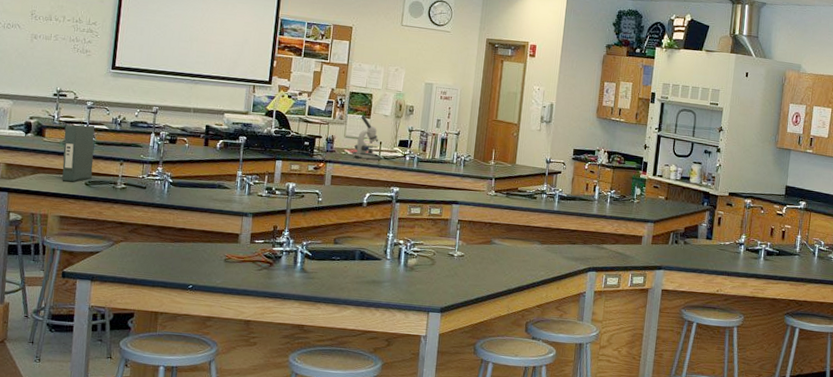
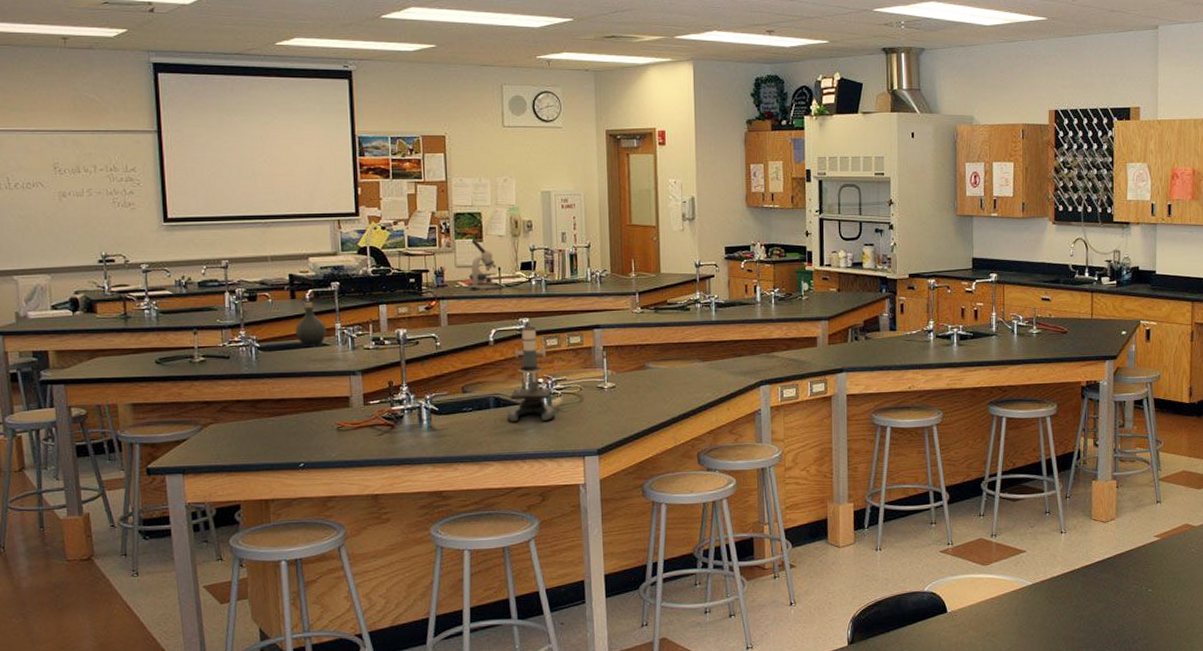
binder: present [62,124,95,183] -> none [119,292,162,364]
flask: none [203,150,230,187] -> present [295,302,327,345]
microscope: none [368,194,410,278] -> present [507,326,555,423]

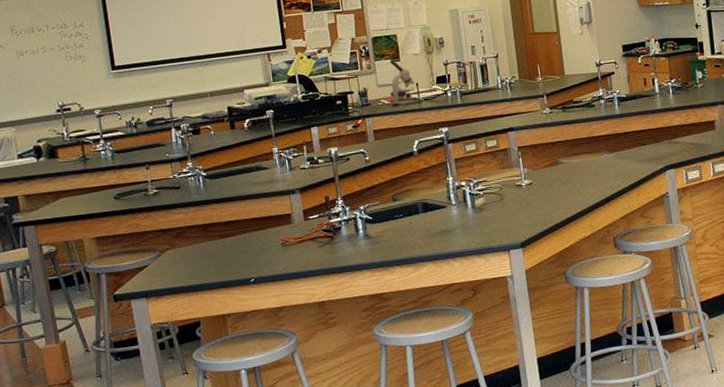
flask: present [295,302,327,345] -> none [237,131,266,170]
microscope: present [507,326,555,423] -> none [435,134,480,225]

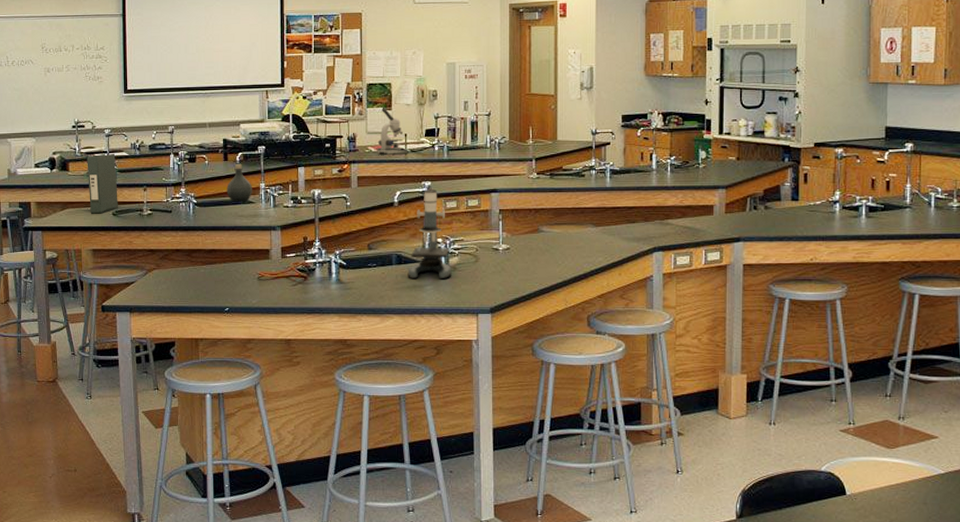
binder: none [77,134,120,202] -> present [87,153,118,215]
flask: none [237,131,266,170] -> present [226,164,253,202]
microscope: none [435,134,480,225] -> present [407,189,452,280]

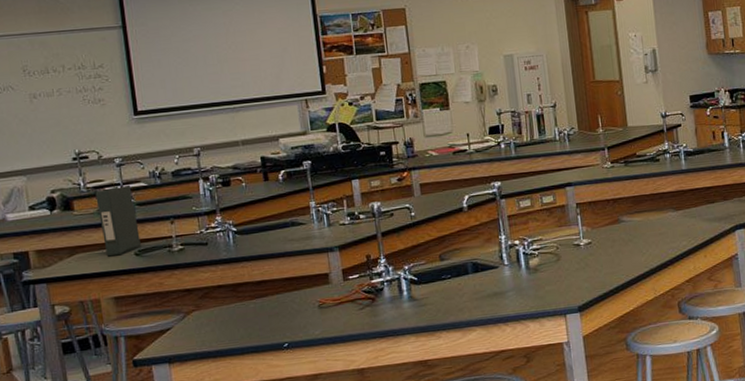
flask: present [226,164,253,202] -> none [270,183,302,226]
microscope: present [376,108,408,157] -> none [437,108,473,160]
microscope: present [407,189,452,280] -> none [485,189,534,287]

